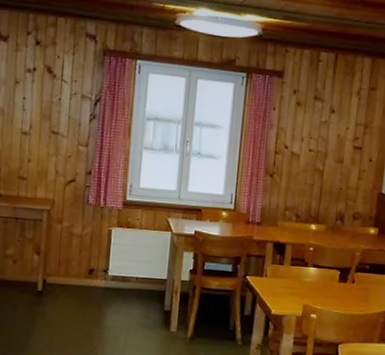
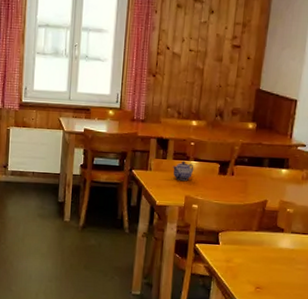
teapot: none [290,267,313,288] -> present [173,161,194,181]

